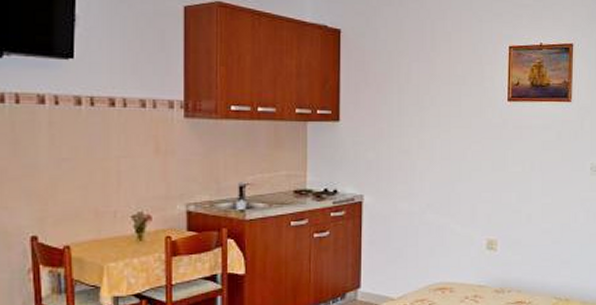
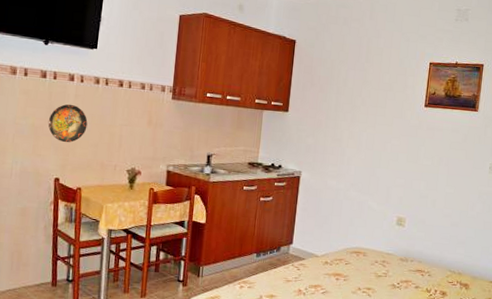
decorative plate: none [13,135,70,188] -> present [48,104,88,143]

